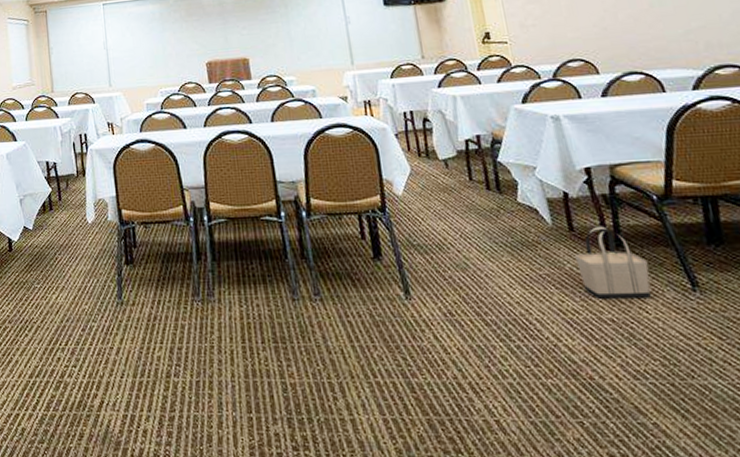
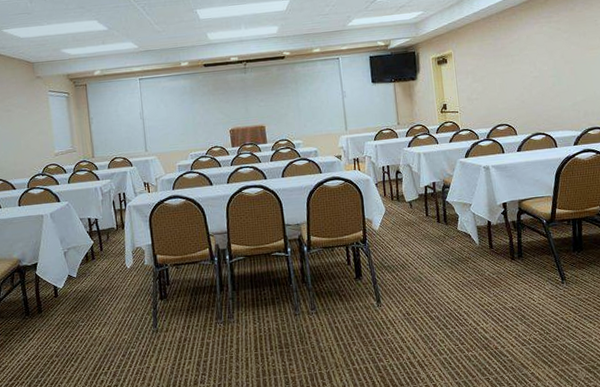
shopping bag: present [573,226,651,299] -> none [491,243,537,294]

